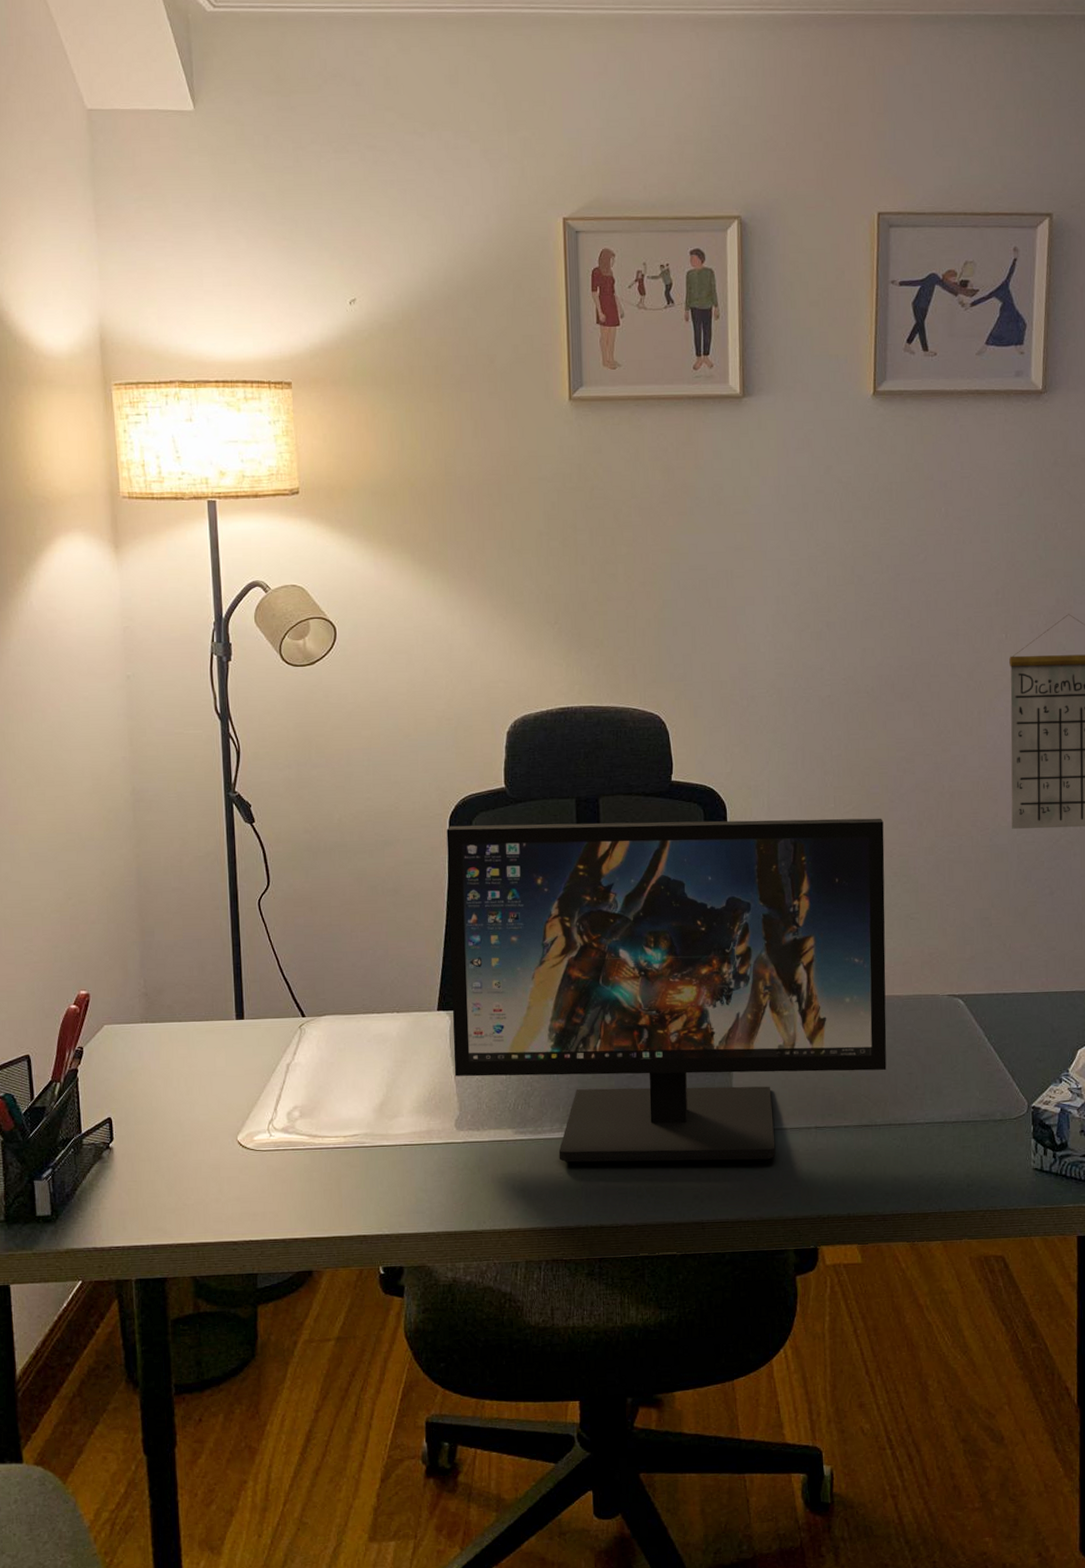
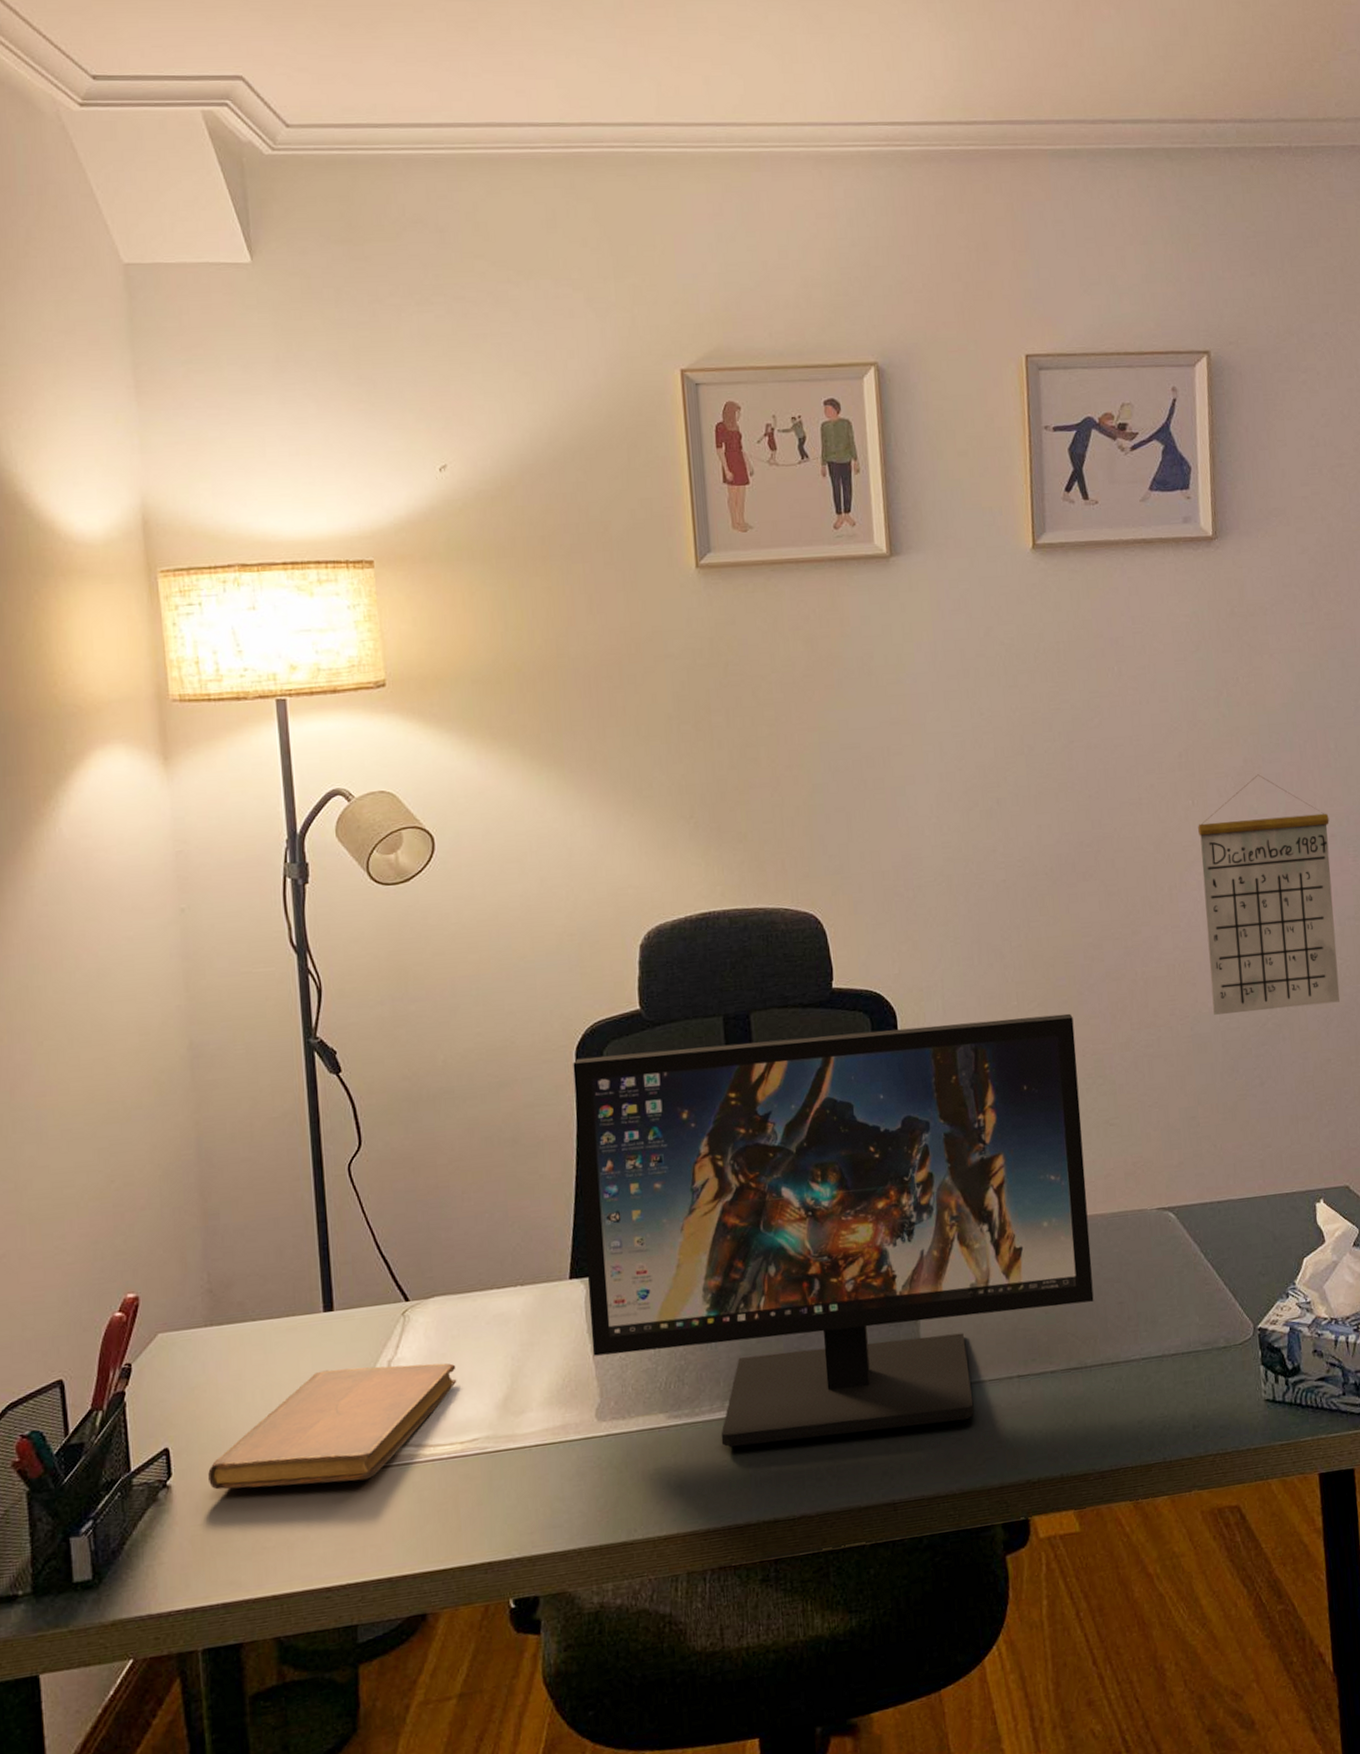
notebook: none [142,1067,343,1159] -> present [208,1363,457,1490]

